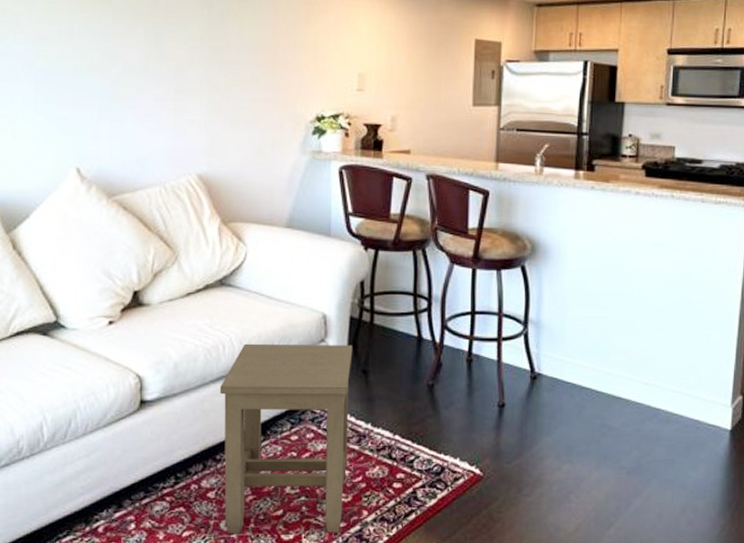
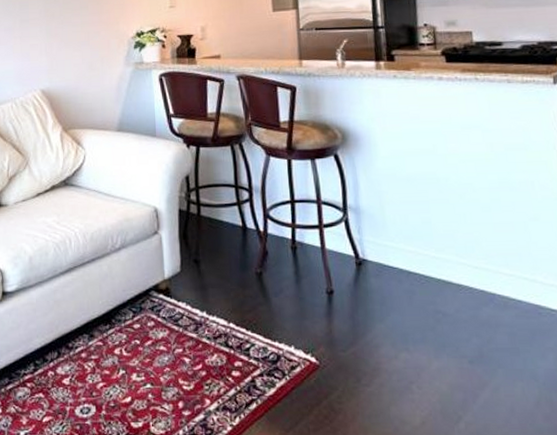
side table: present [220,343,353,534] -> none [69,236,187,421]

